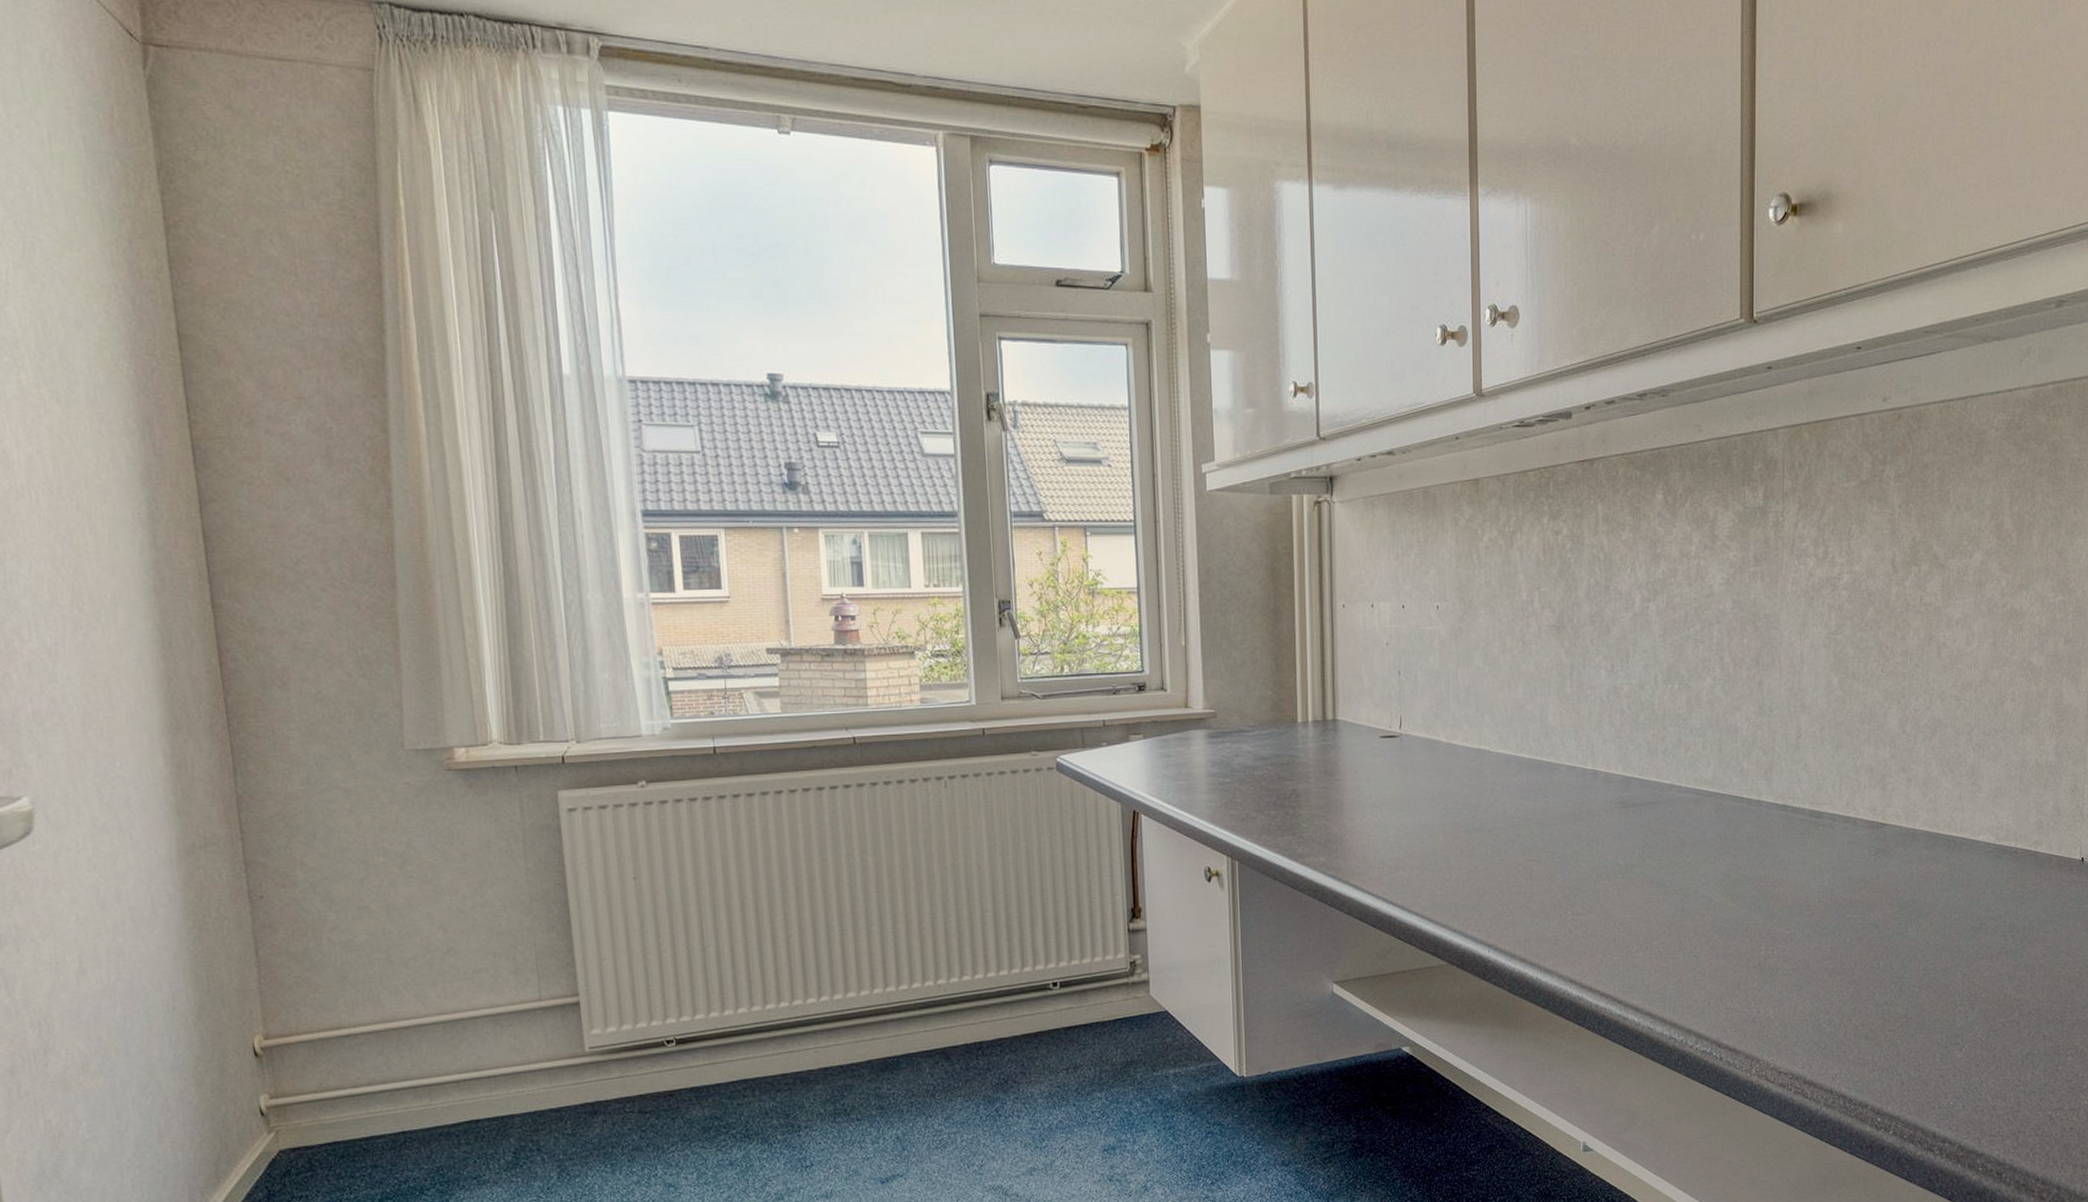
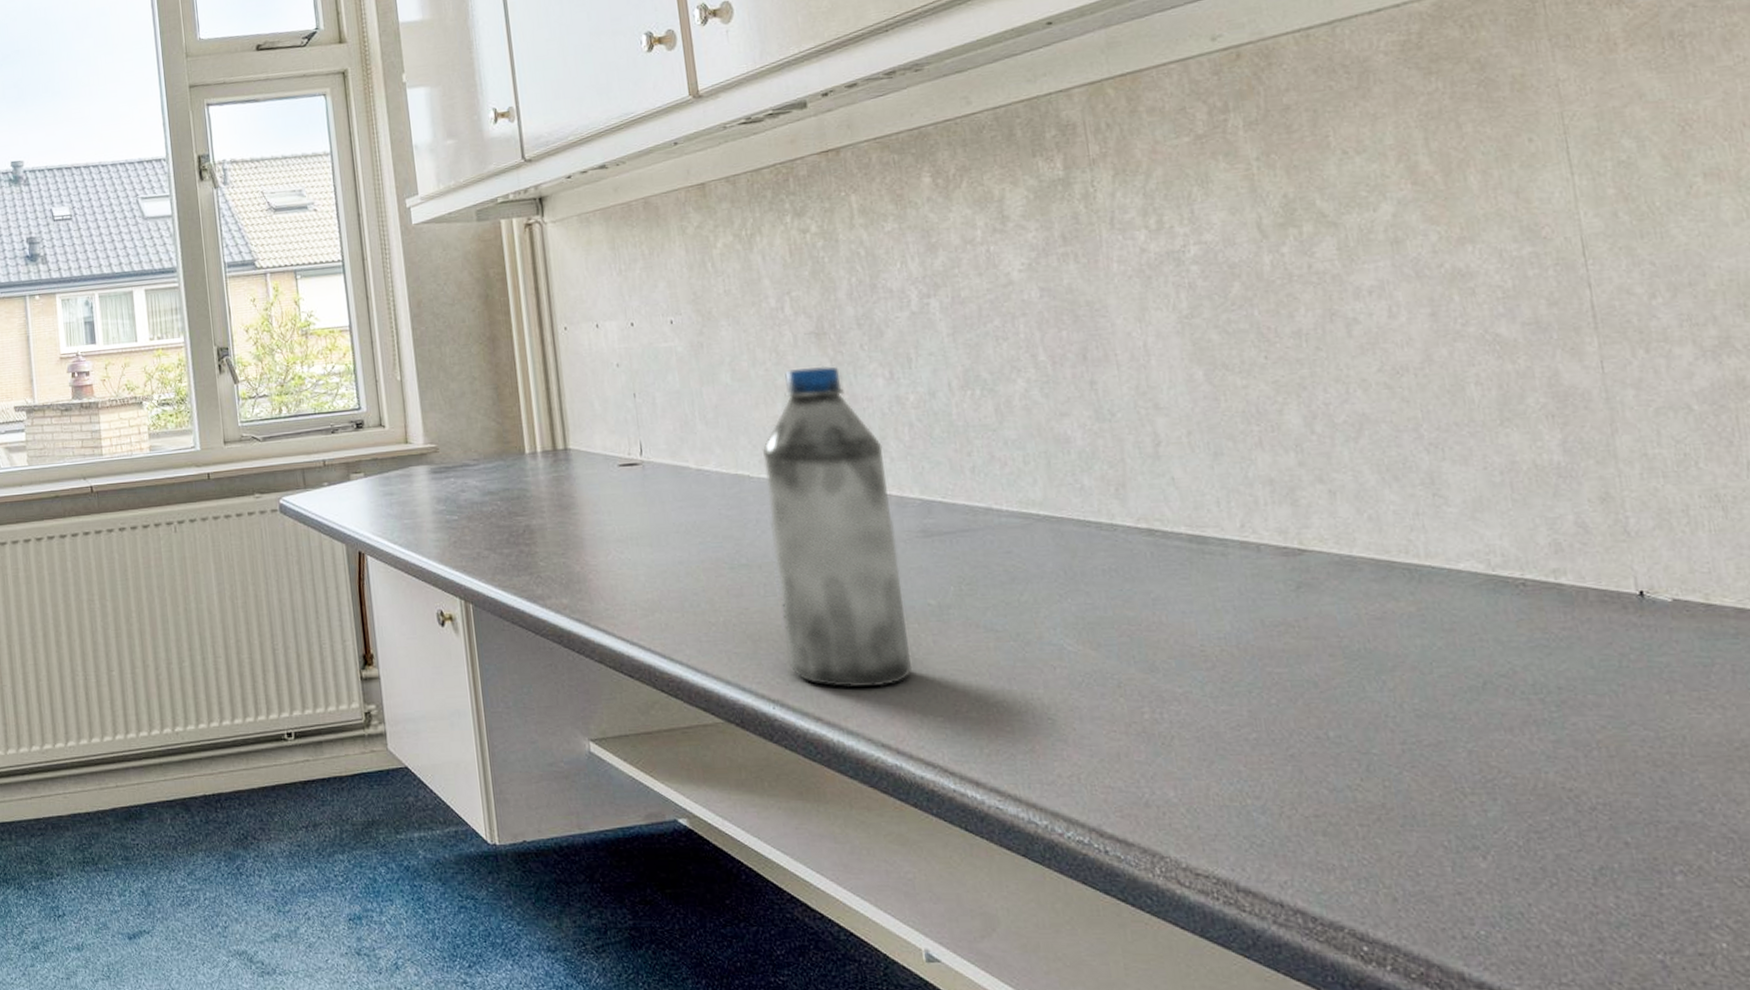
water bottle: none [1503,656,1600,933] -> present [763,365,913,687]

